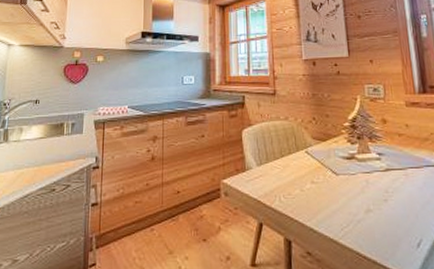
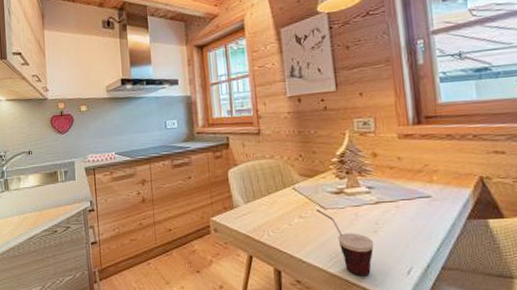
cup: none [327,174,385,249] -> present [315,209,374,277]

